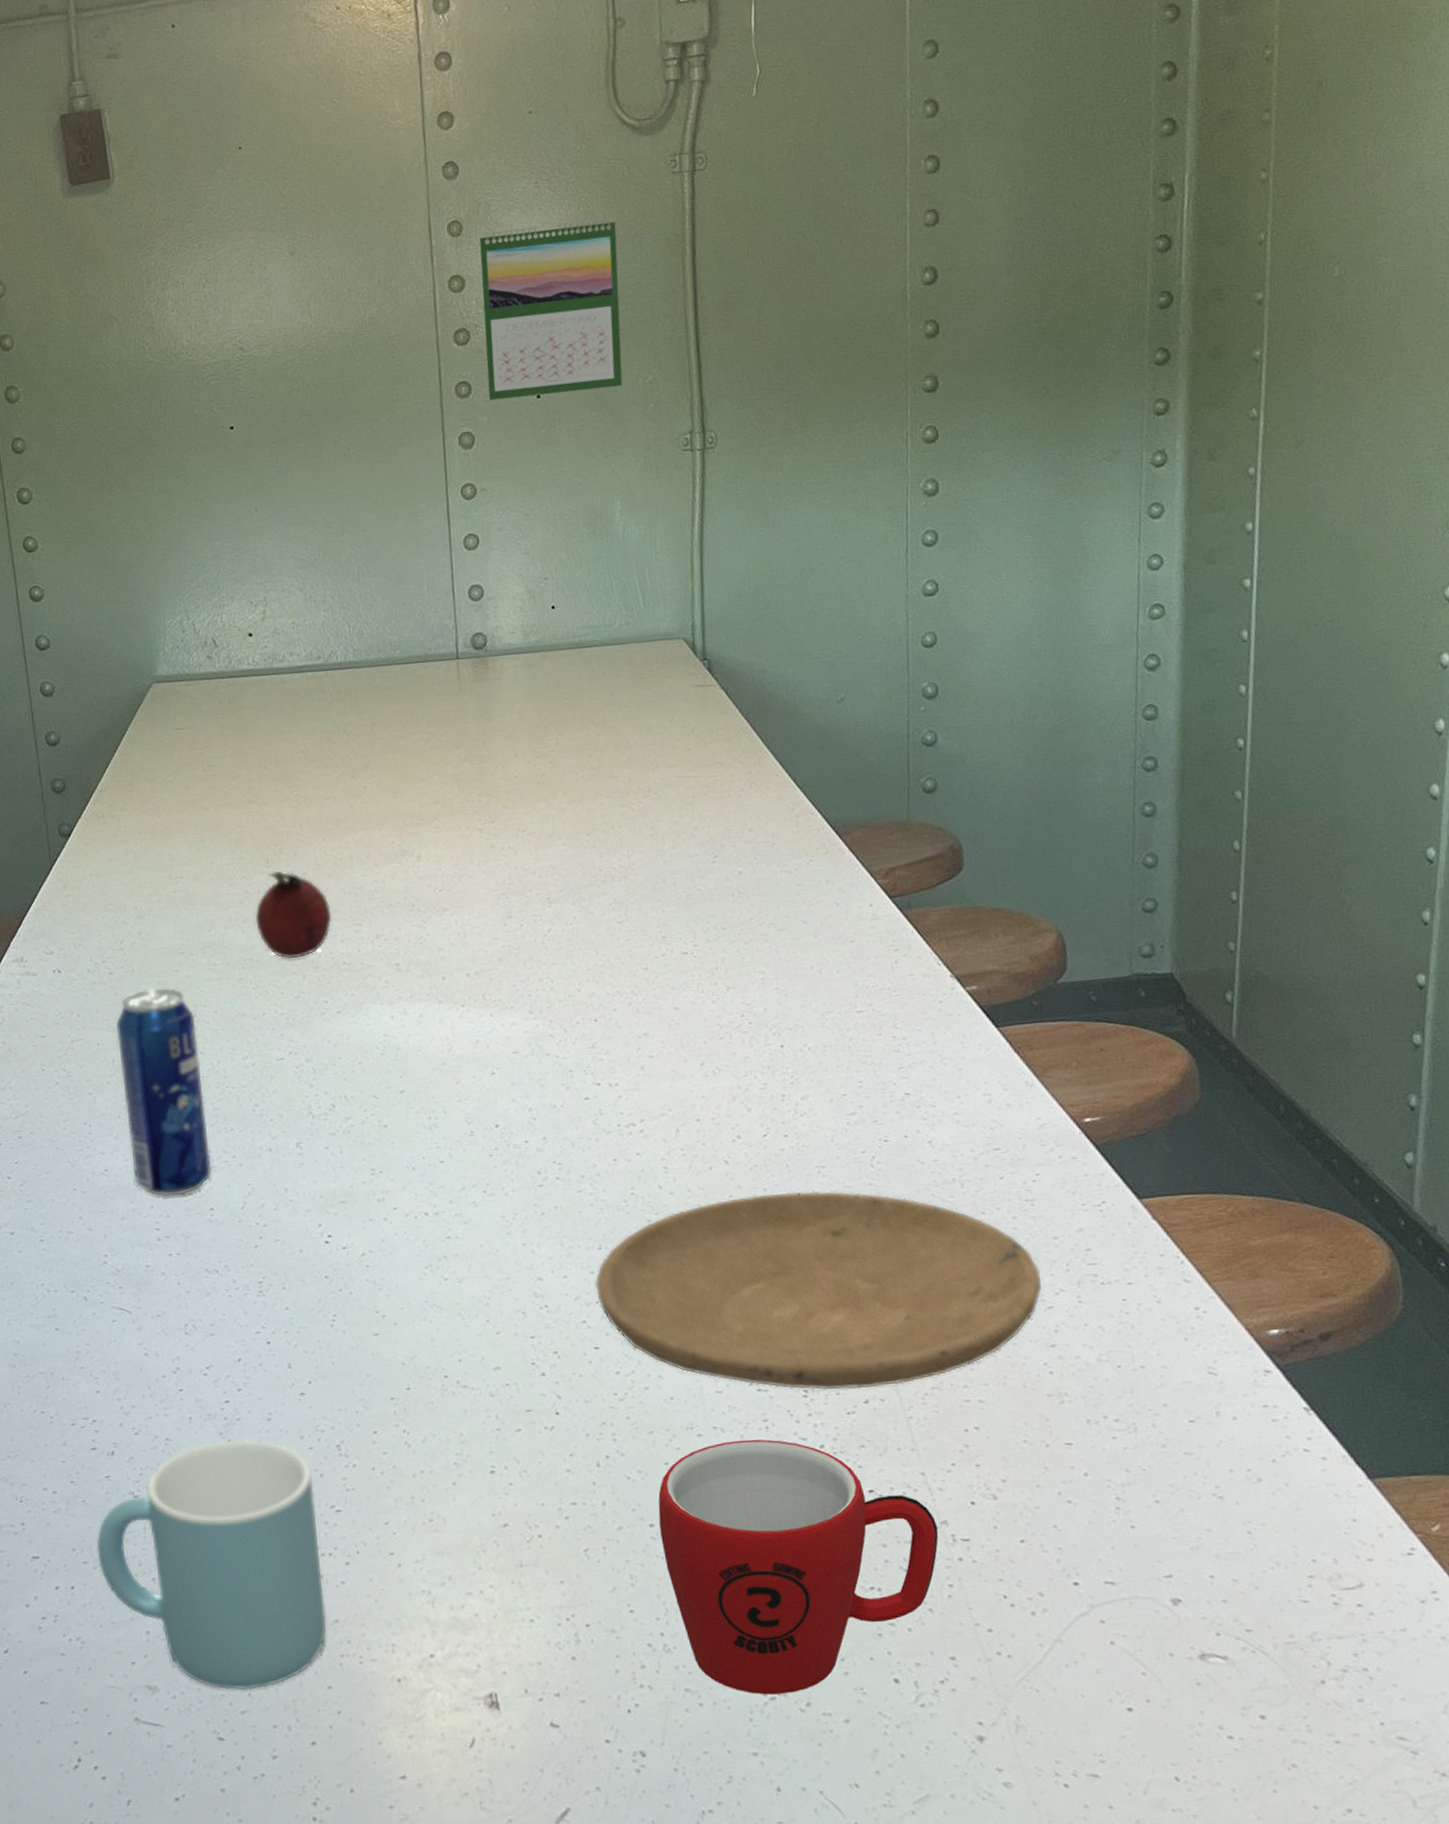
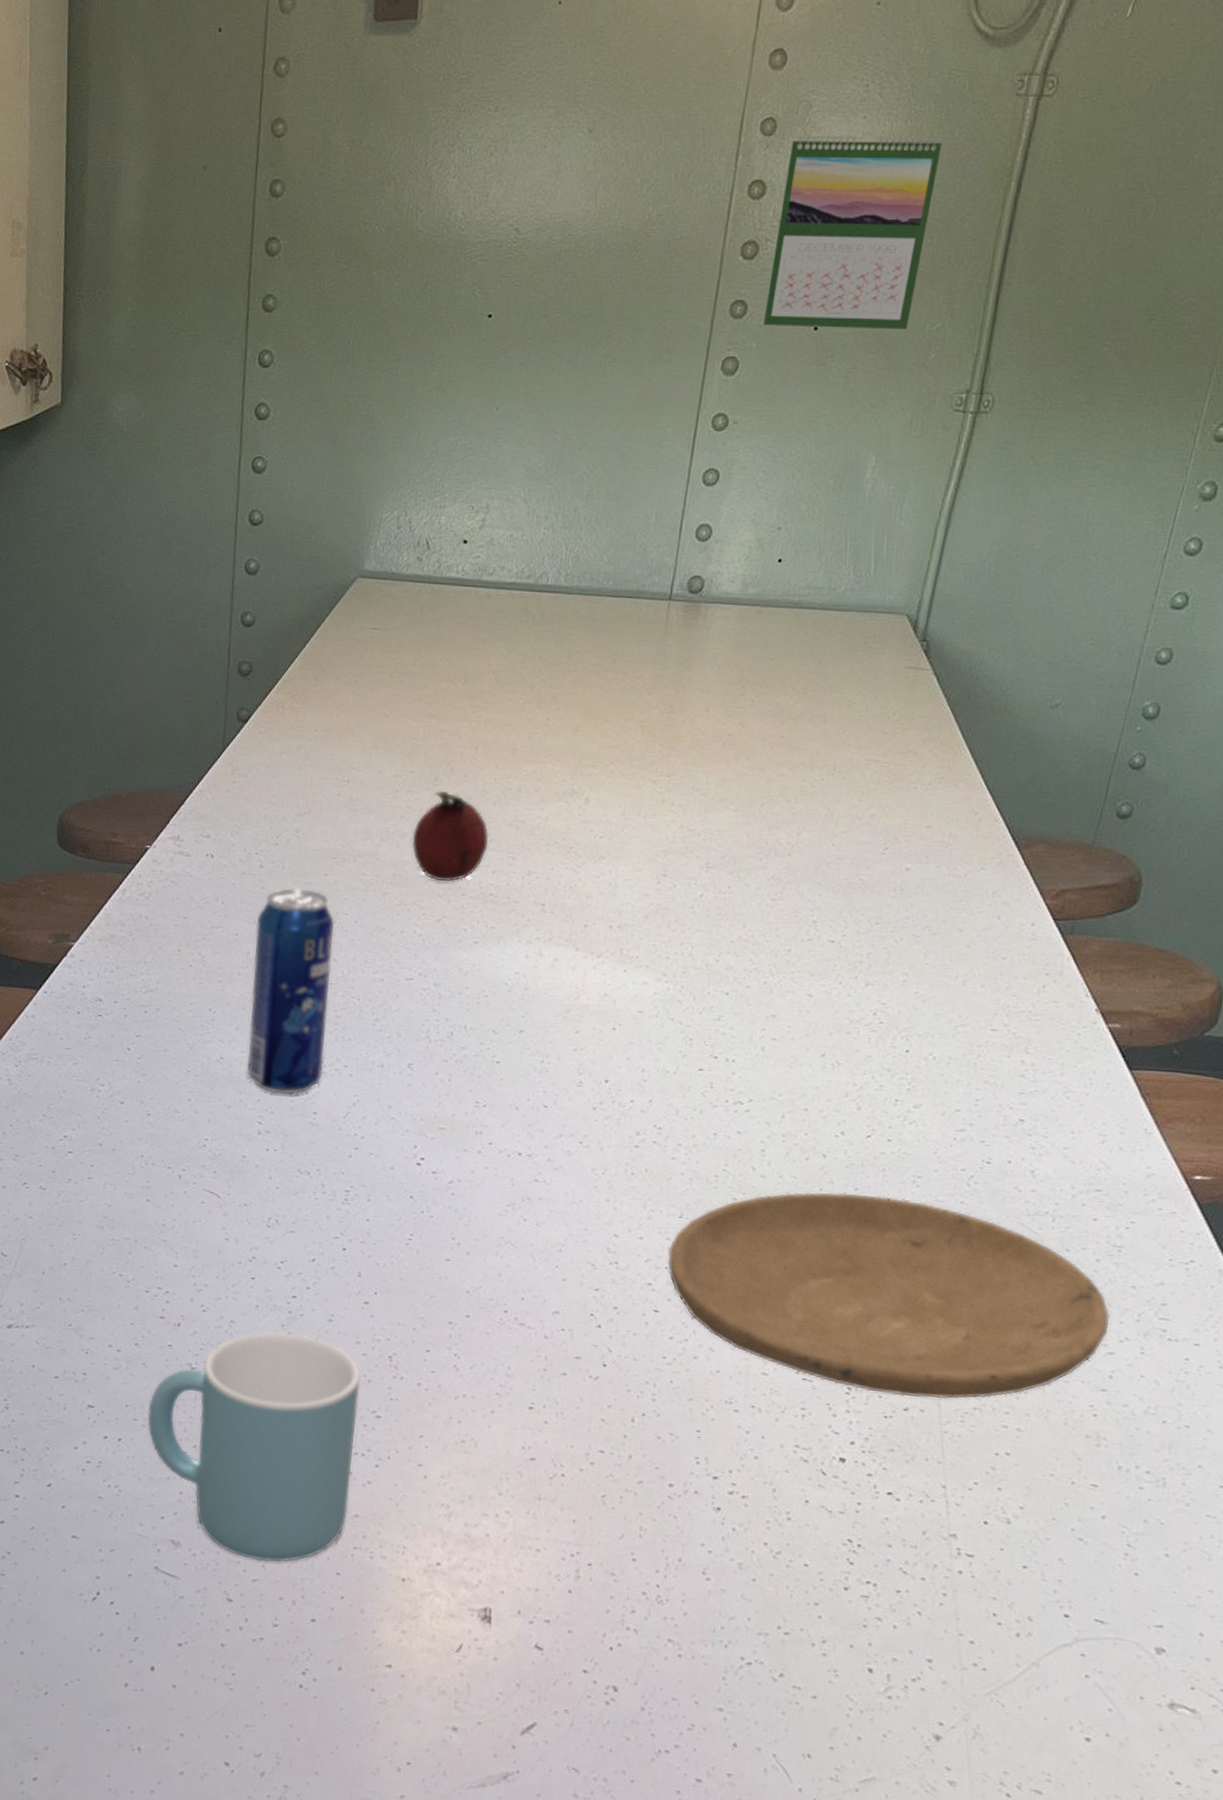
mug: present [658,1439,939,1695] -> none [676,1421,946,1662]

